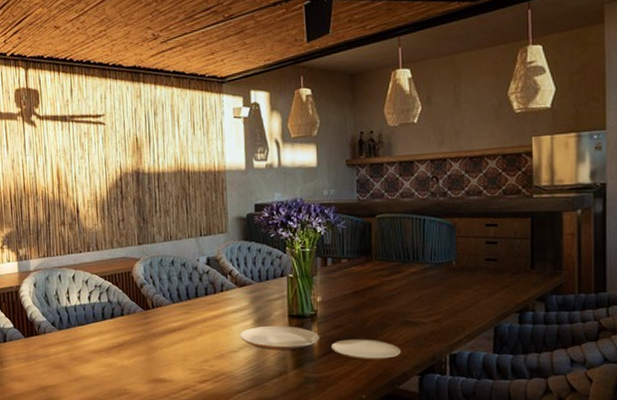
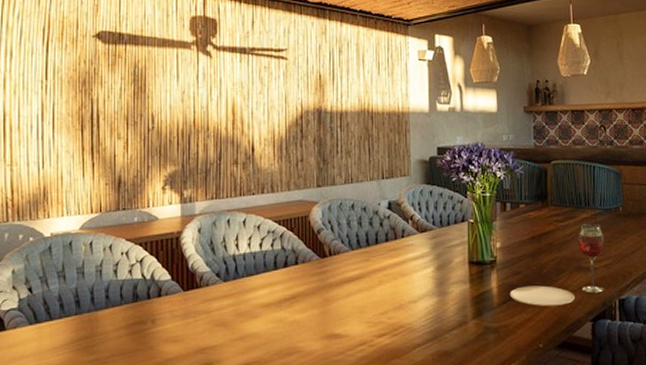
plate: present [240,325,319,350] -> none [420,272,498,300]
wineglass: none [405,277,435,348] -> present [578,223,605,293]

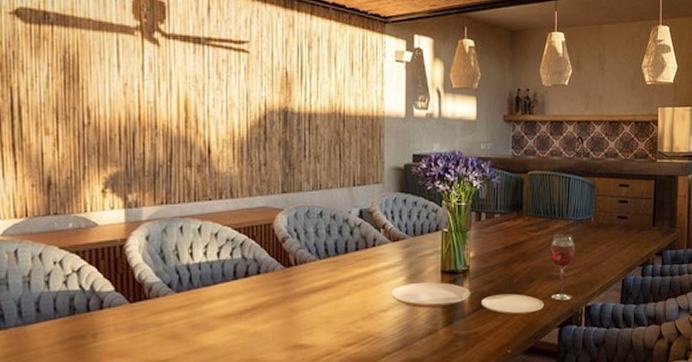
plate: none [420,272,498,300] -> present [391,281,470,308]

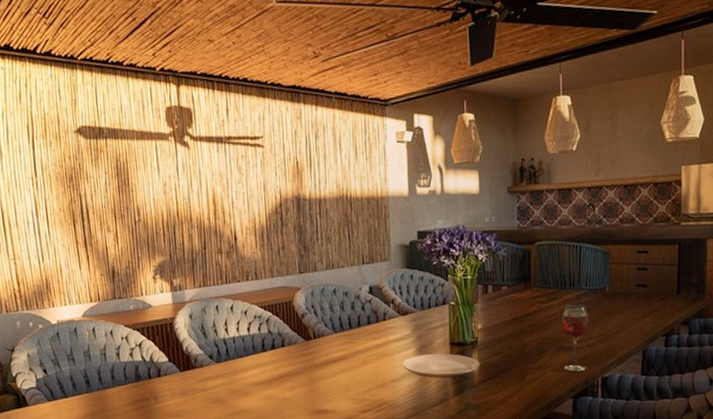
plate: present [482,293,545,314] -> none [491,364,557,385]

